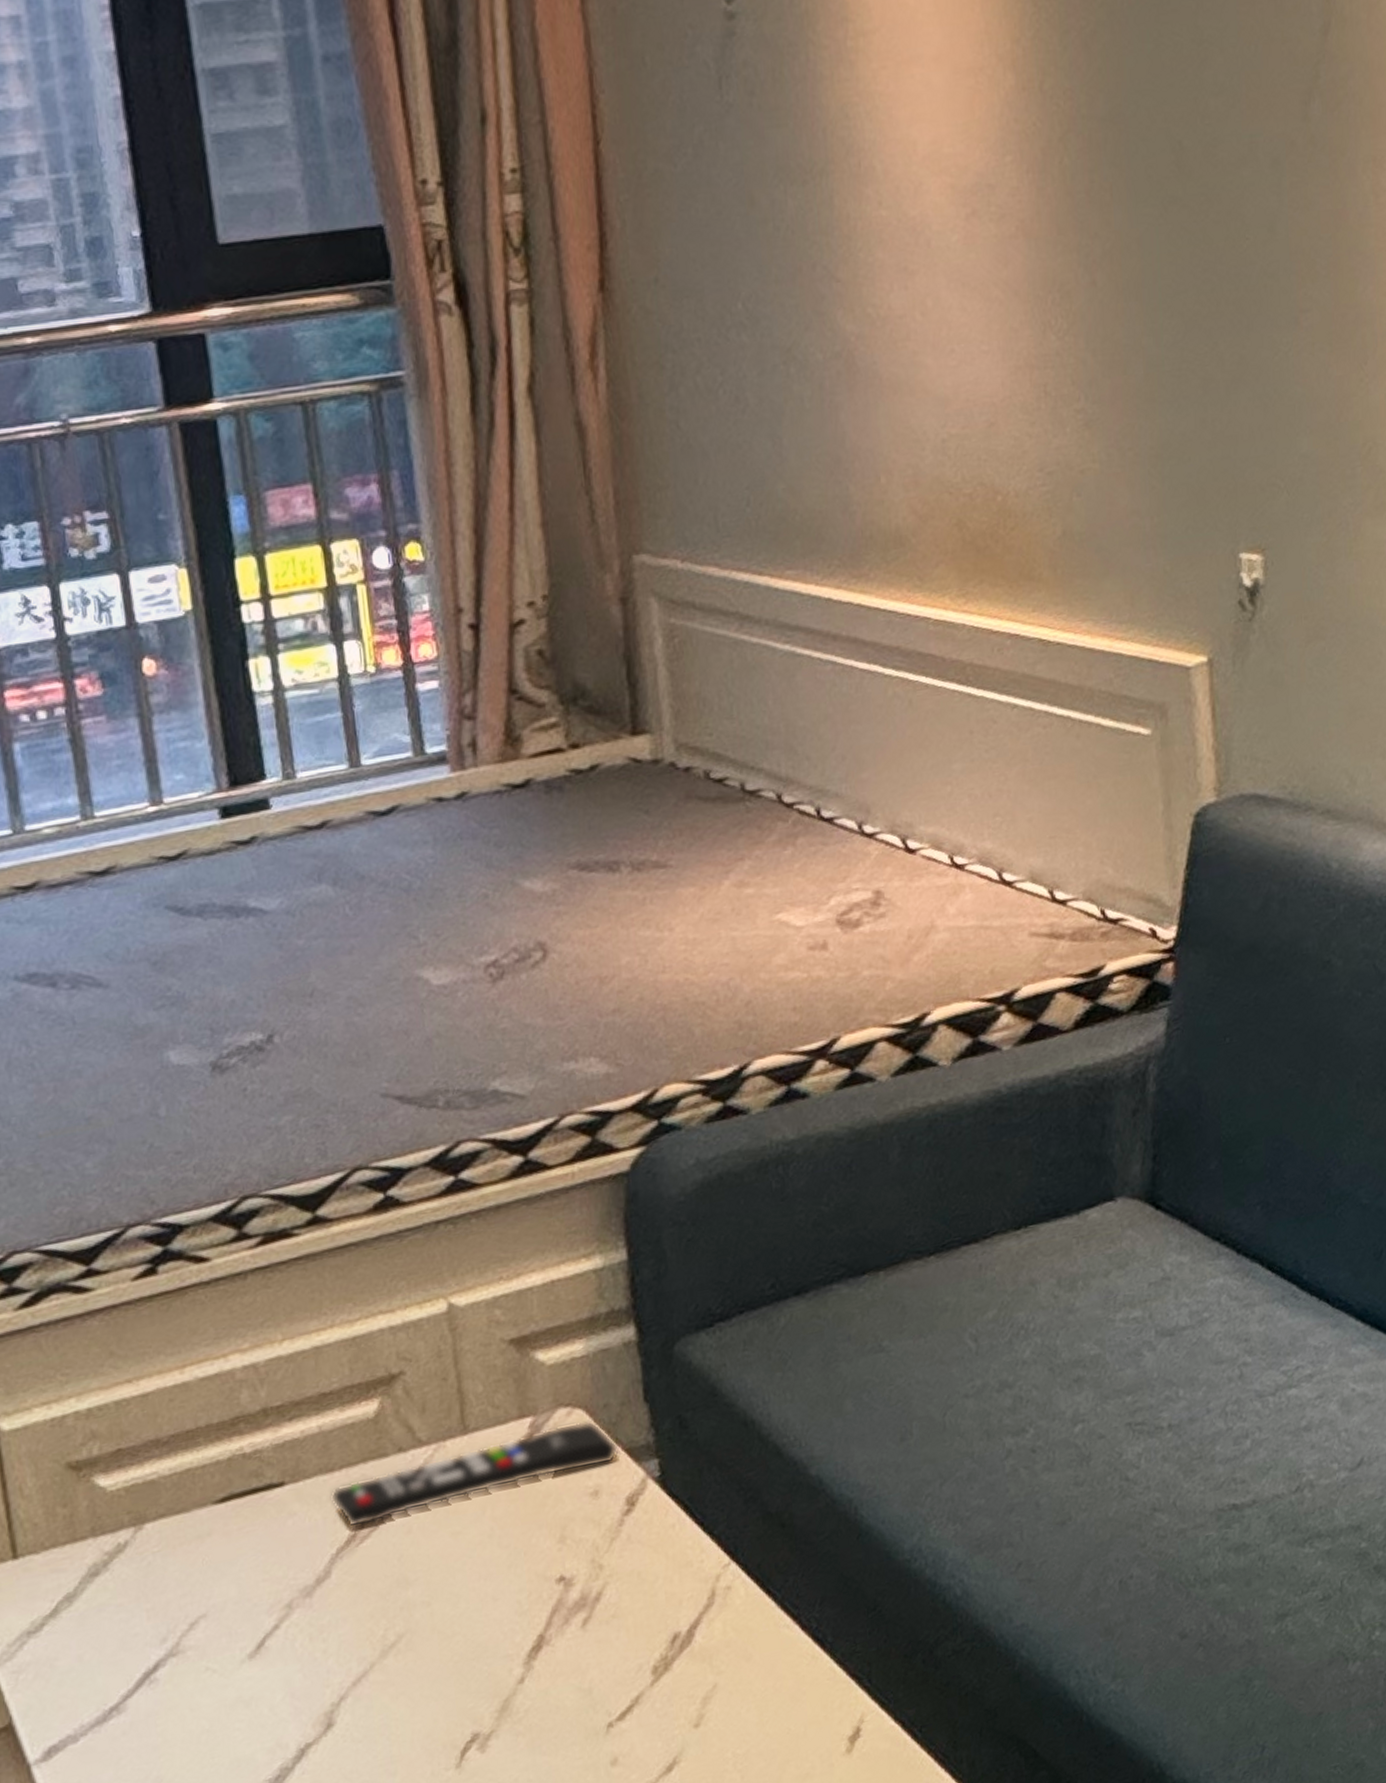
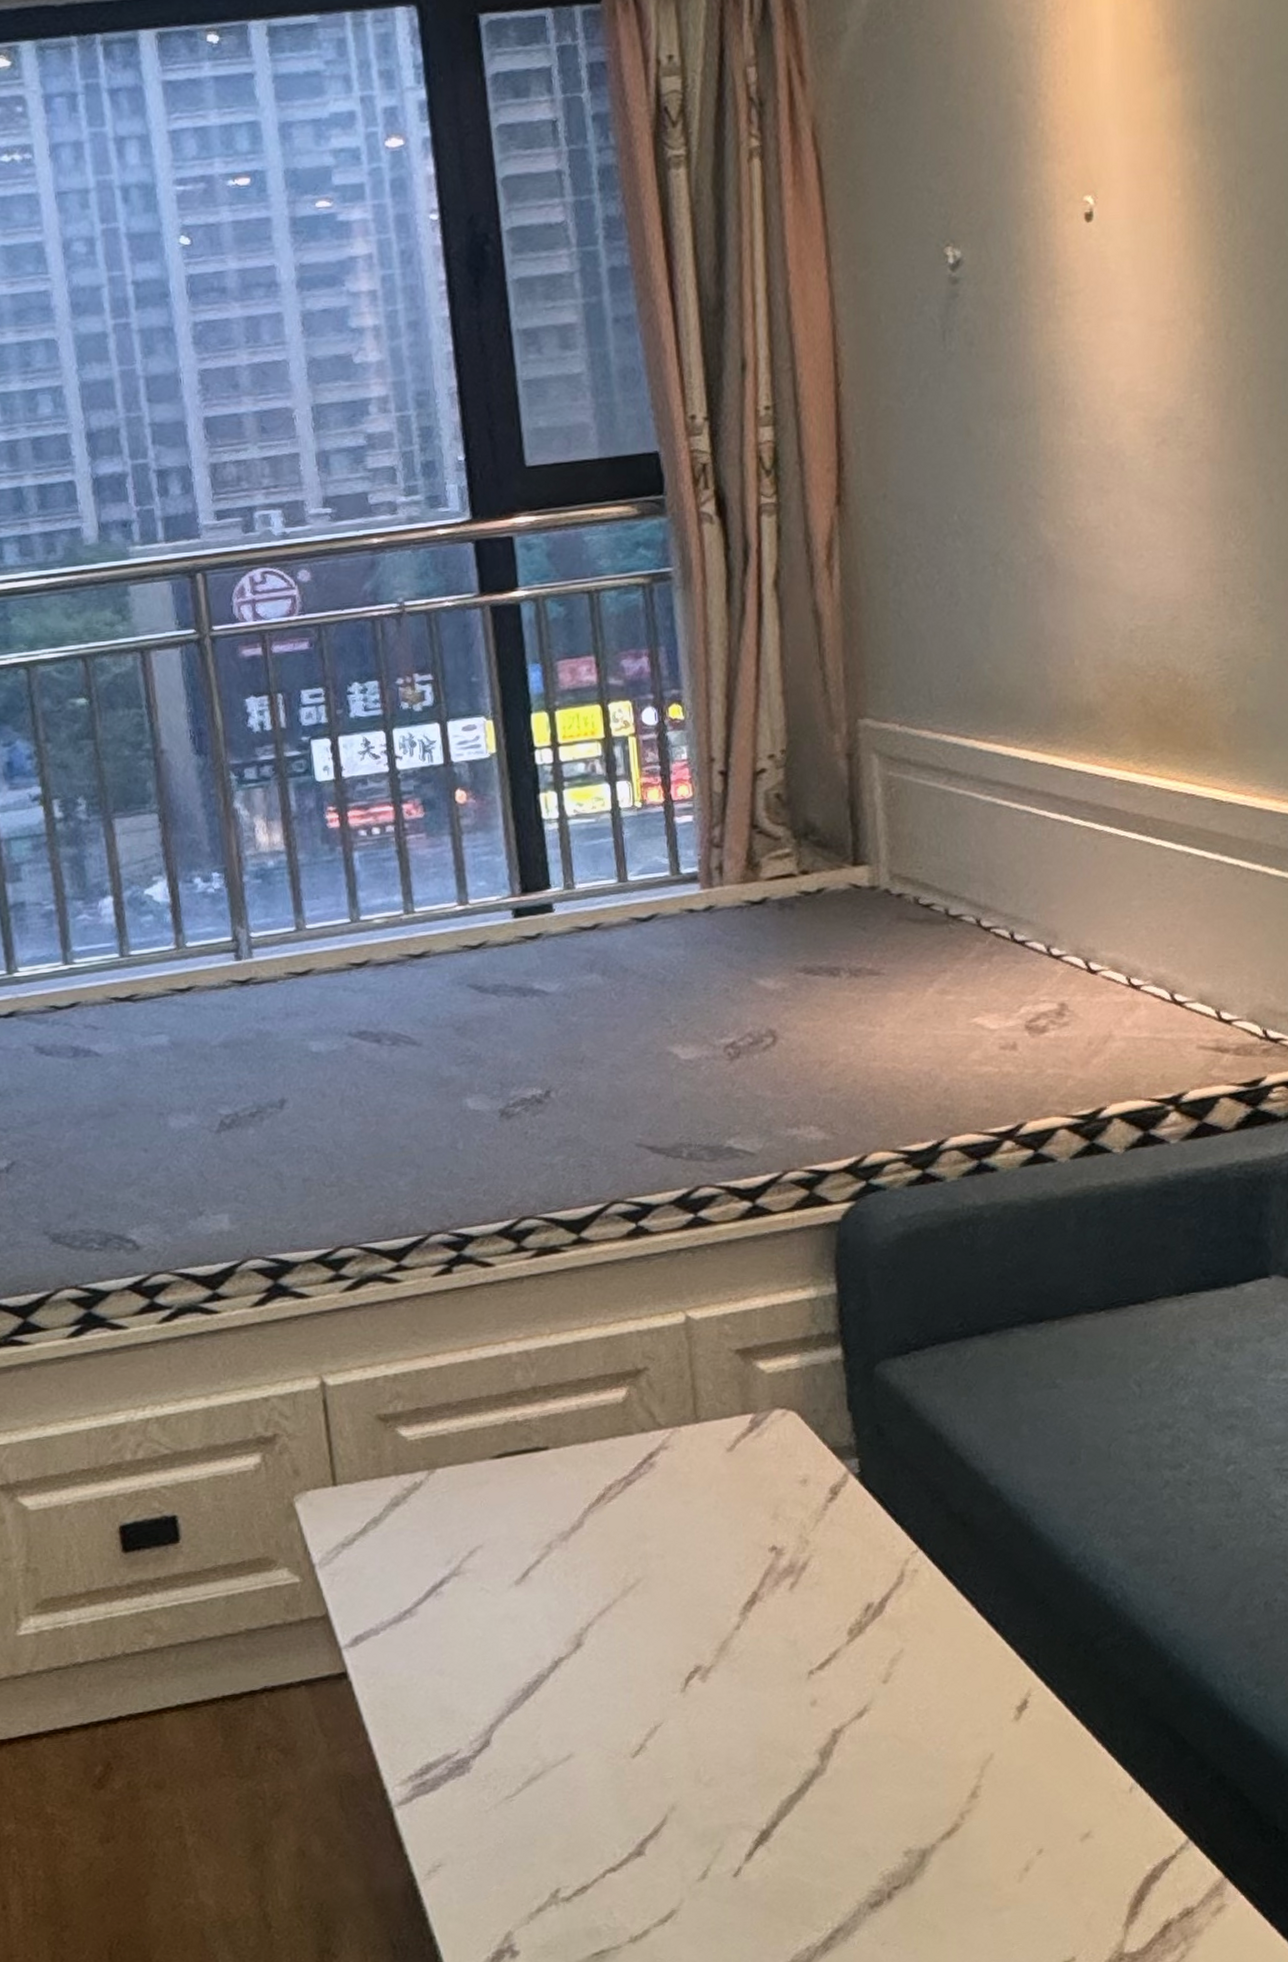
remote control: present [330,1420,619,1528] -> none [584,1422,825,1489]

